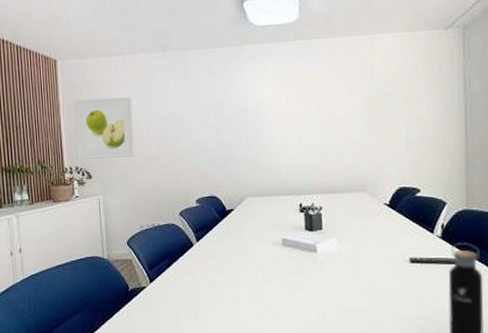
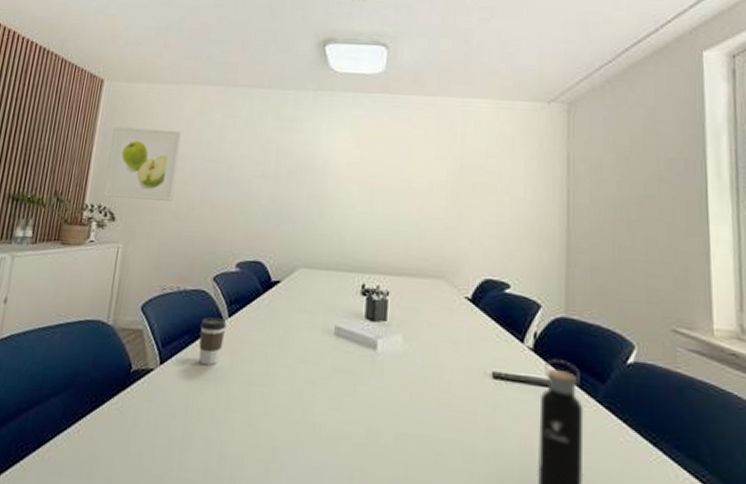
coffee cup: none [175,243,196,280] -> present [199,317,227,366]

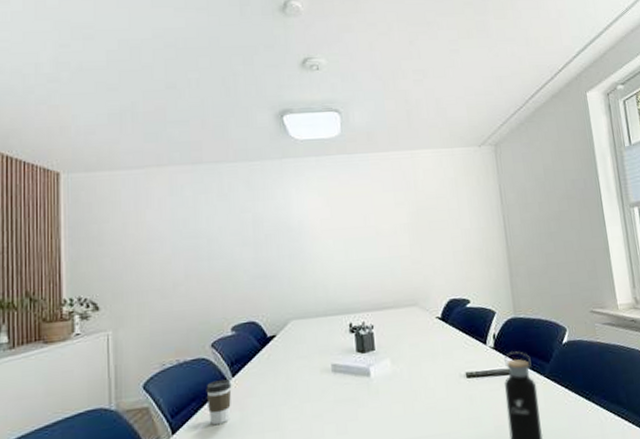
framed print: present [103,127,182,201] -> none [80,213,157,288]

